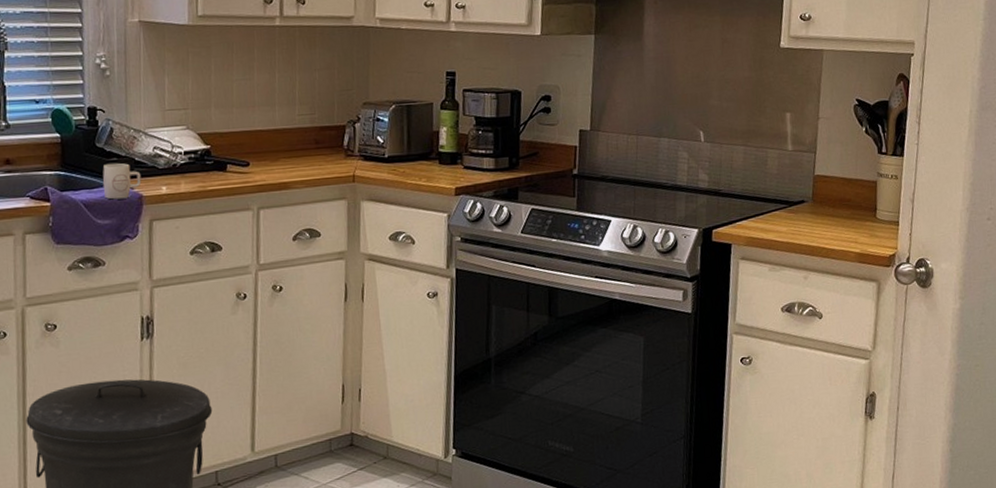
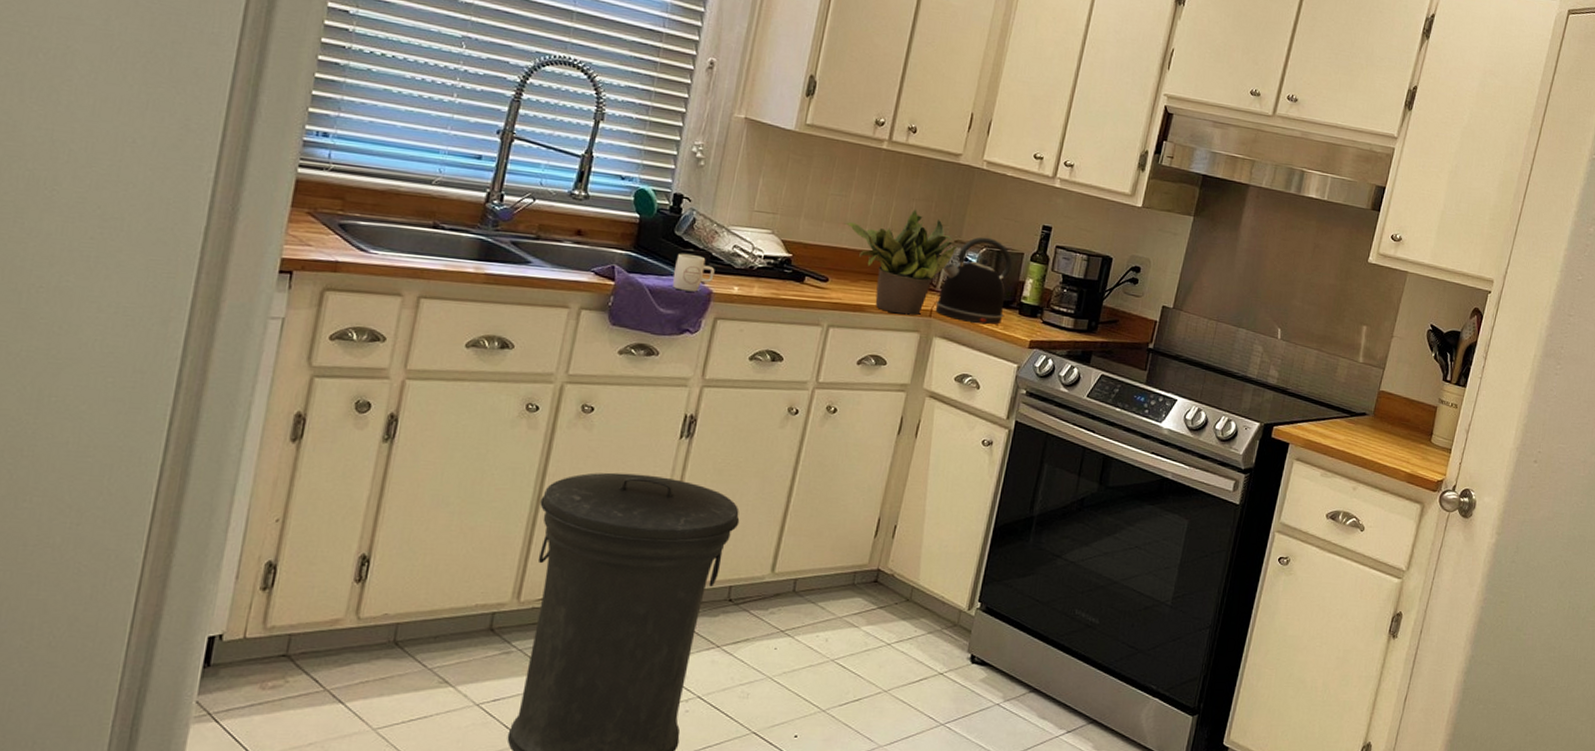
potted plant: none [254,78,368,185] -> present [844,208,958,316]
kettle: none [356,93,426,181] -> present [935,237,1013,325]

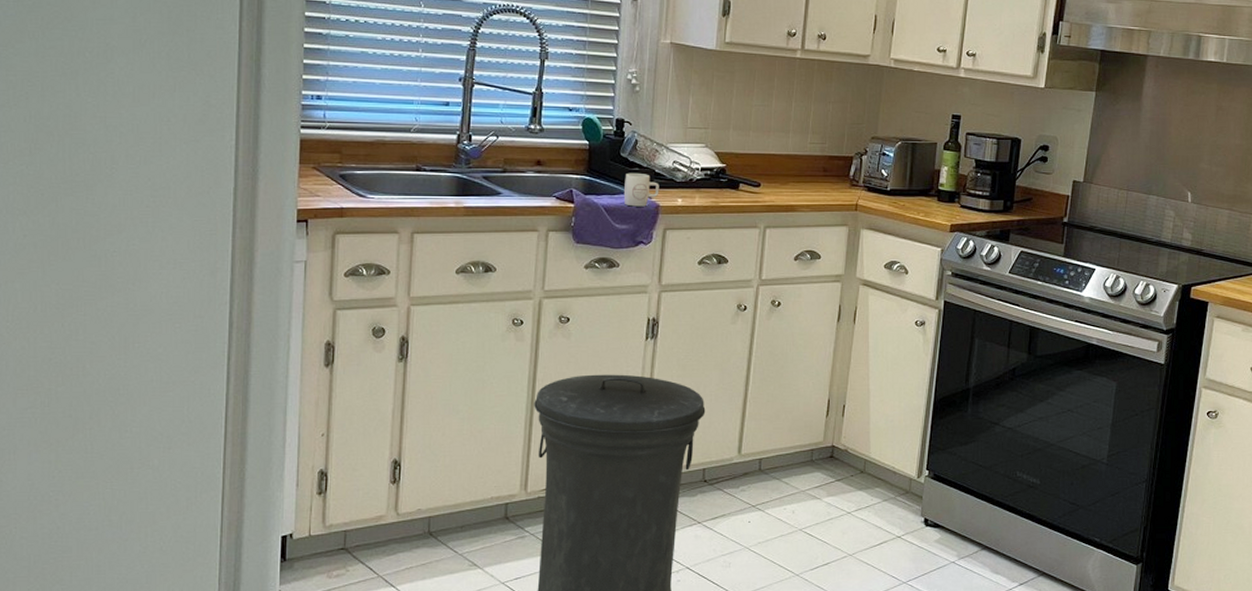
potted plant: present [844,208,958,316] -> none [770,110,875,211]
kettle: present [935,237,1013,325] -> none [860,131,927,213]

